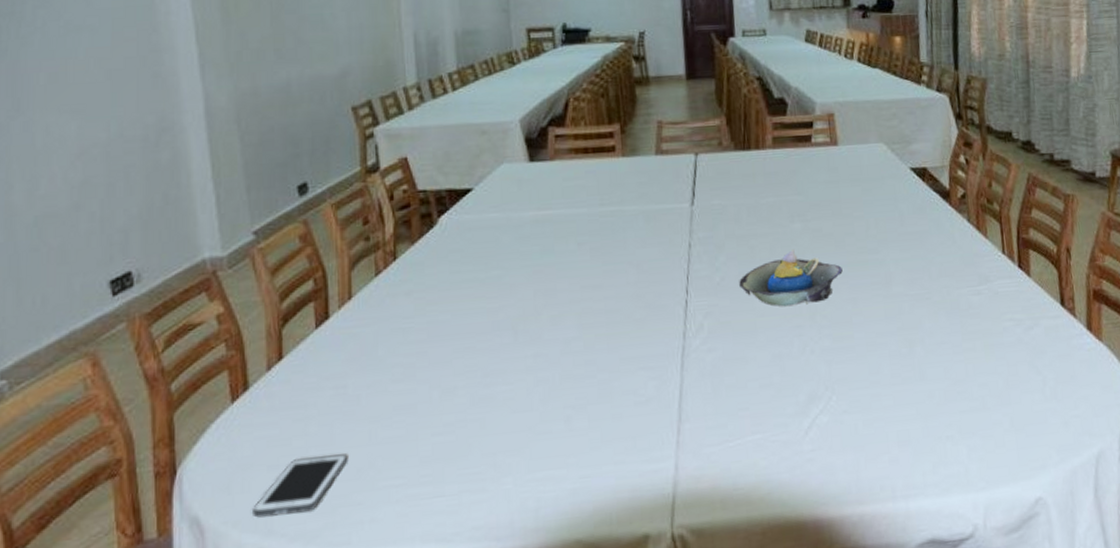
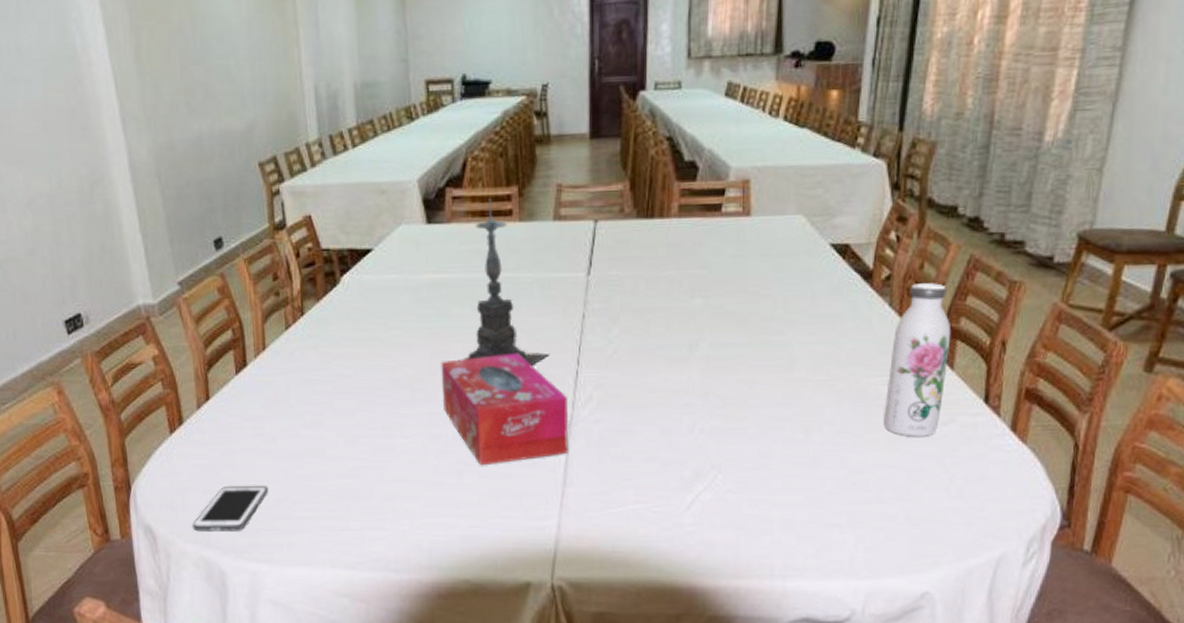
tissue box: none [546,286,682,407] -> present [441,353,569,465]
candle holder: none [569,135,658,298] -> present [463,197,549,365]
decorative bowl: present [739,250,843,307] -> none [632,326,742,384]
water bottle: none [975,199,1026,343] -> present [884,283,952,437]

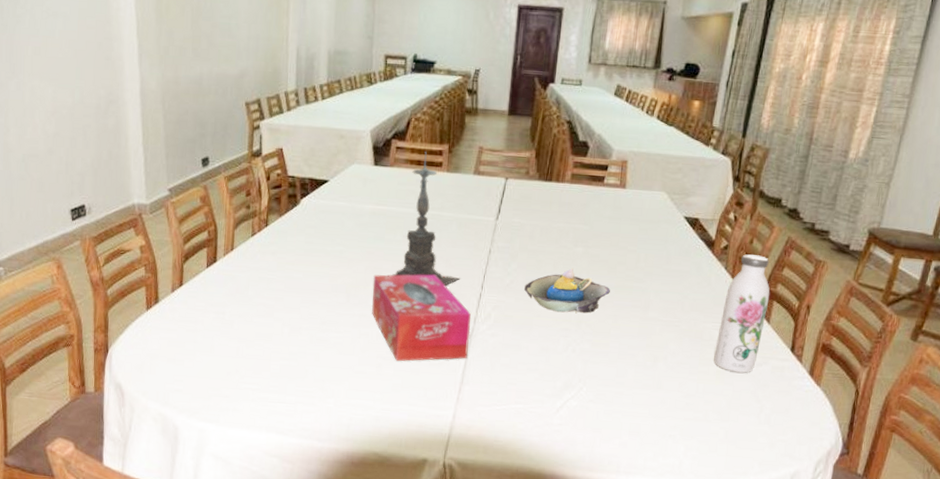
cell phone: present [192,486,268,532] -> none [155,357,222,395]
decorative bowl: none [632,326,742,384] -> present [524,268,610,314]

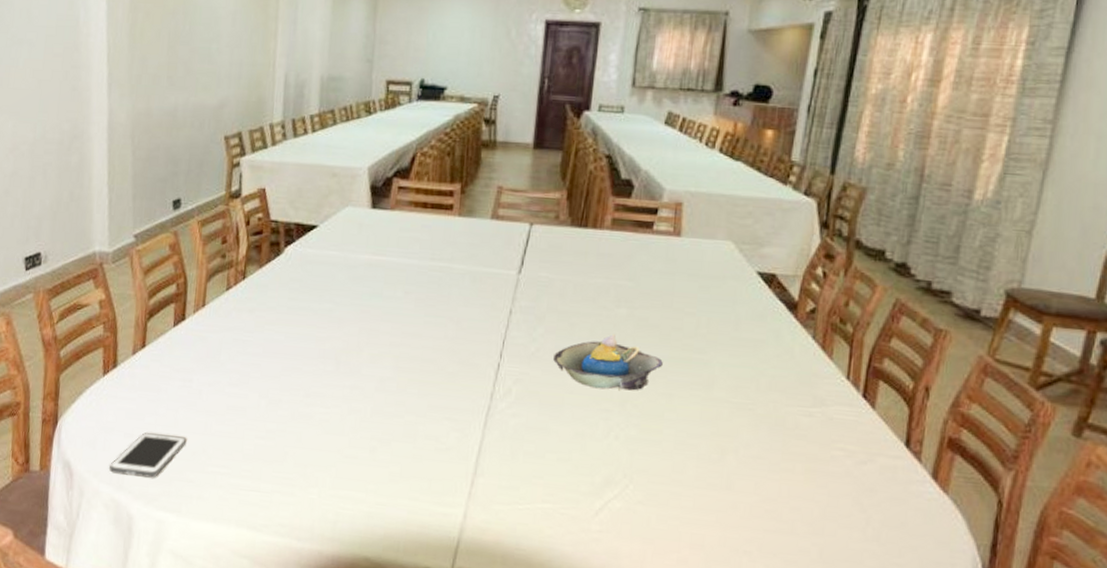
cell phone: none [155,357,222,395] -> present [108,433,187,478]
tissue box: present [371,274,471,361] -> none [365,338,487,445]
candle holder: present [391,151,460,286] -> none [390,191,474,353]
water bottle: present [714,254,770,373] -> none [801,320,874,473]

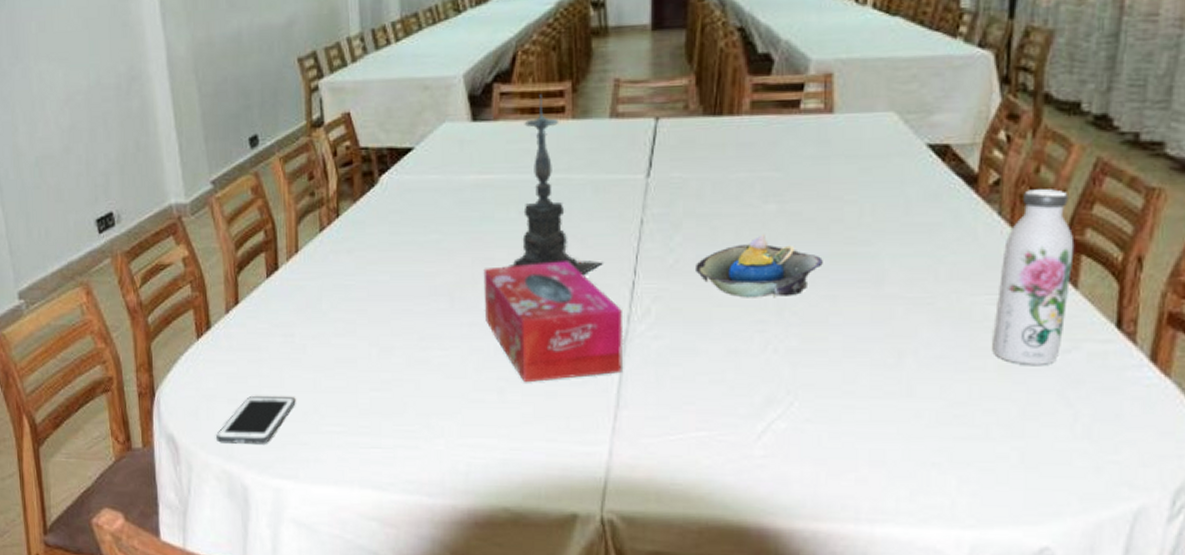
tissue box: none [365,338,487,445] -> present [483,261,624,382]
candle holder: none [390,191,474,353] -> present [507,93,603,274]
water bottle: none [801,320,874,473] -> present [992,189,1075,365]

